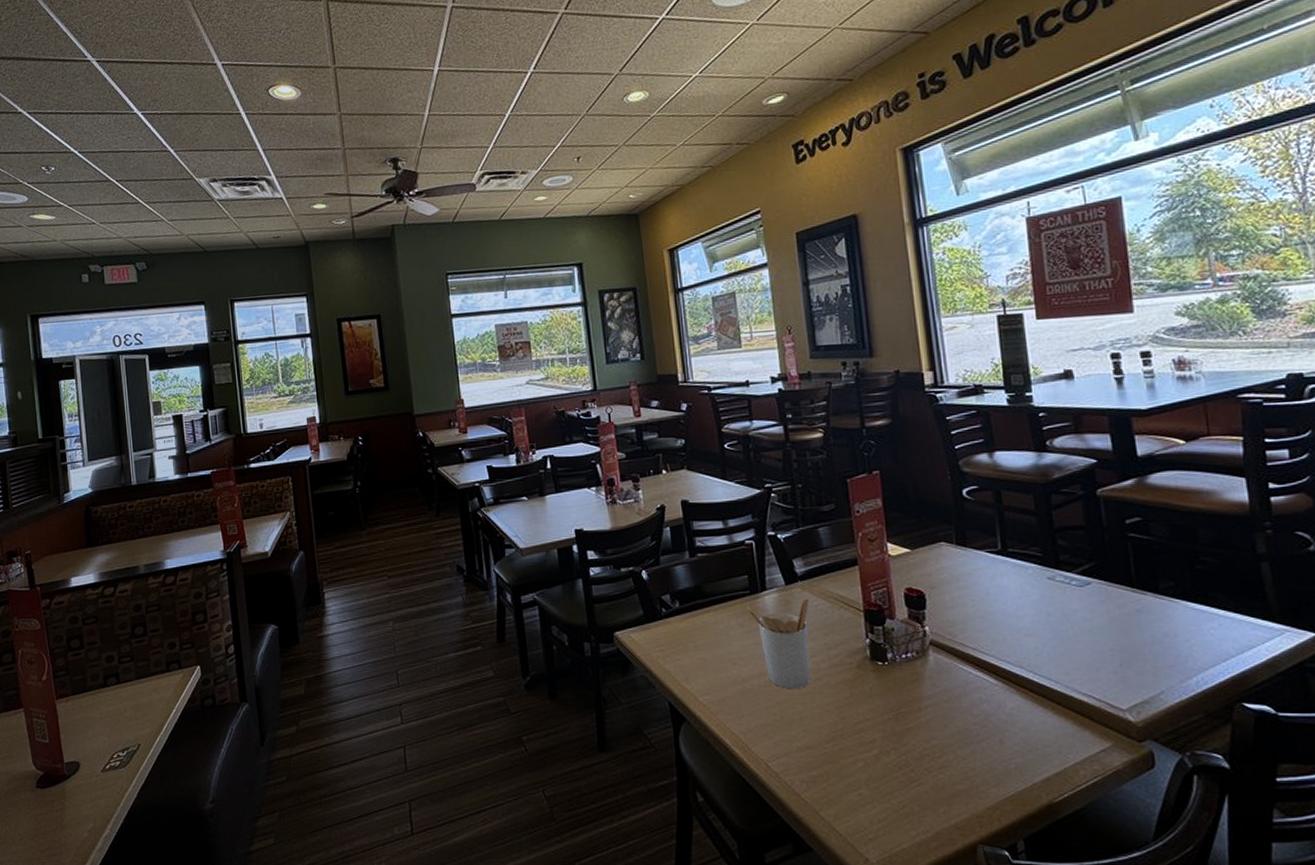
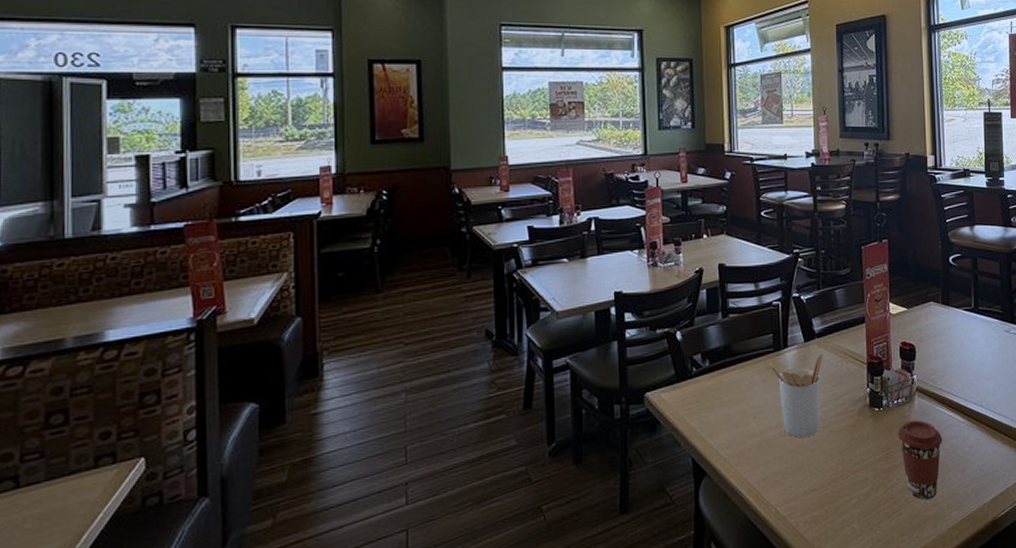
coffee cup: none [909,678,971,771] -> present [897,420,943,500]

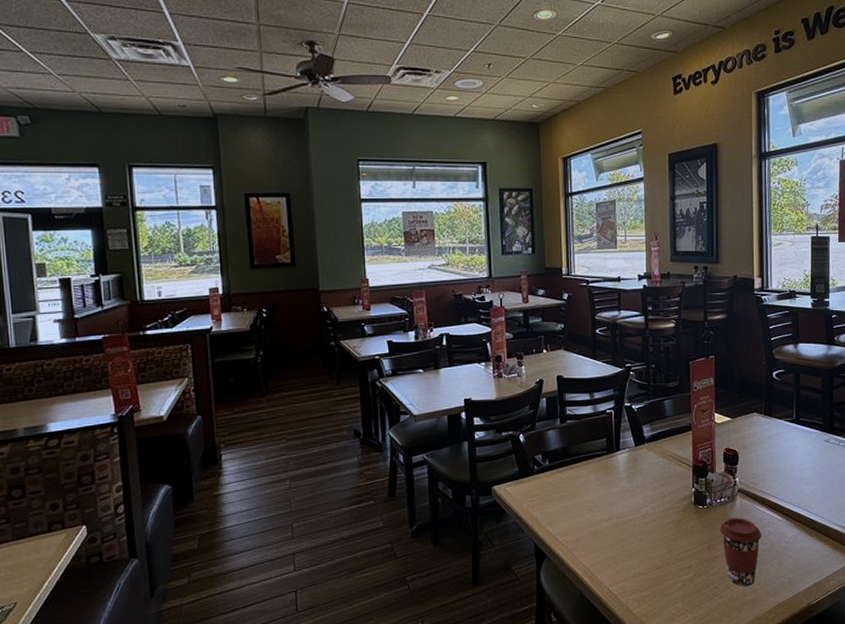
utensil holder: present [770,353,823,438] -> none [604,457,652,529]

